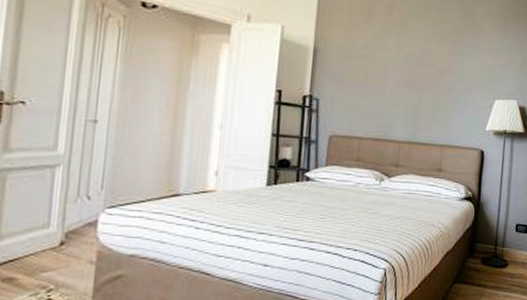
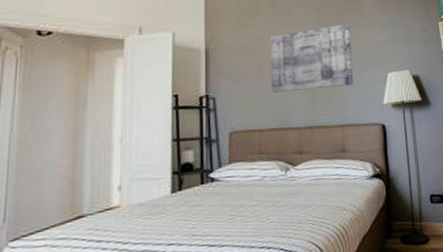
wall art: none [375,42,464,108] -> present [269,24,353,93]

